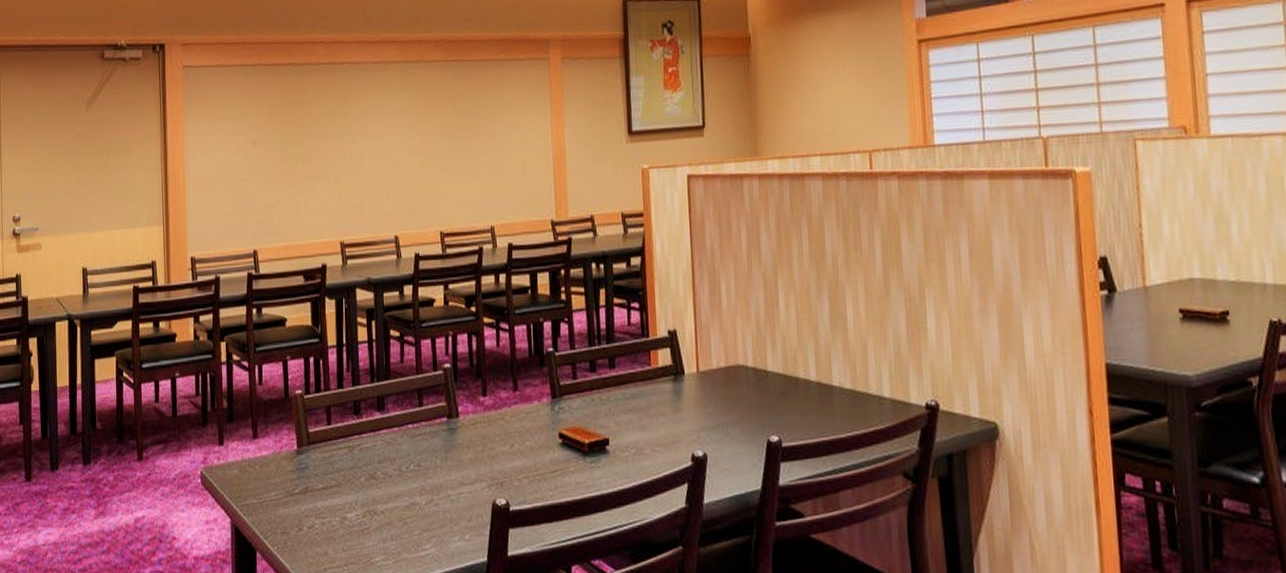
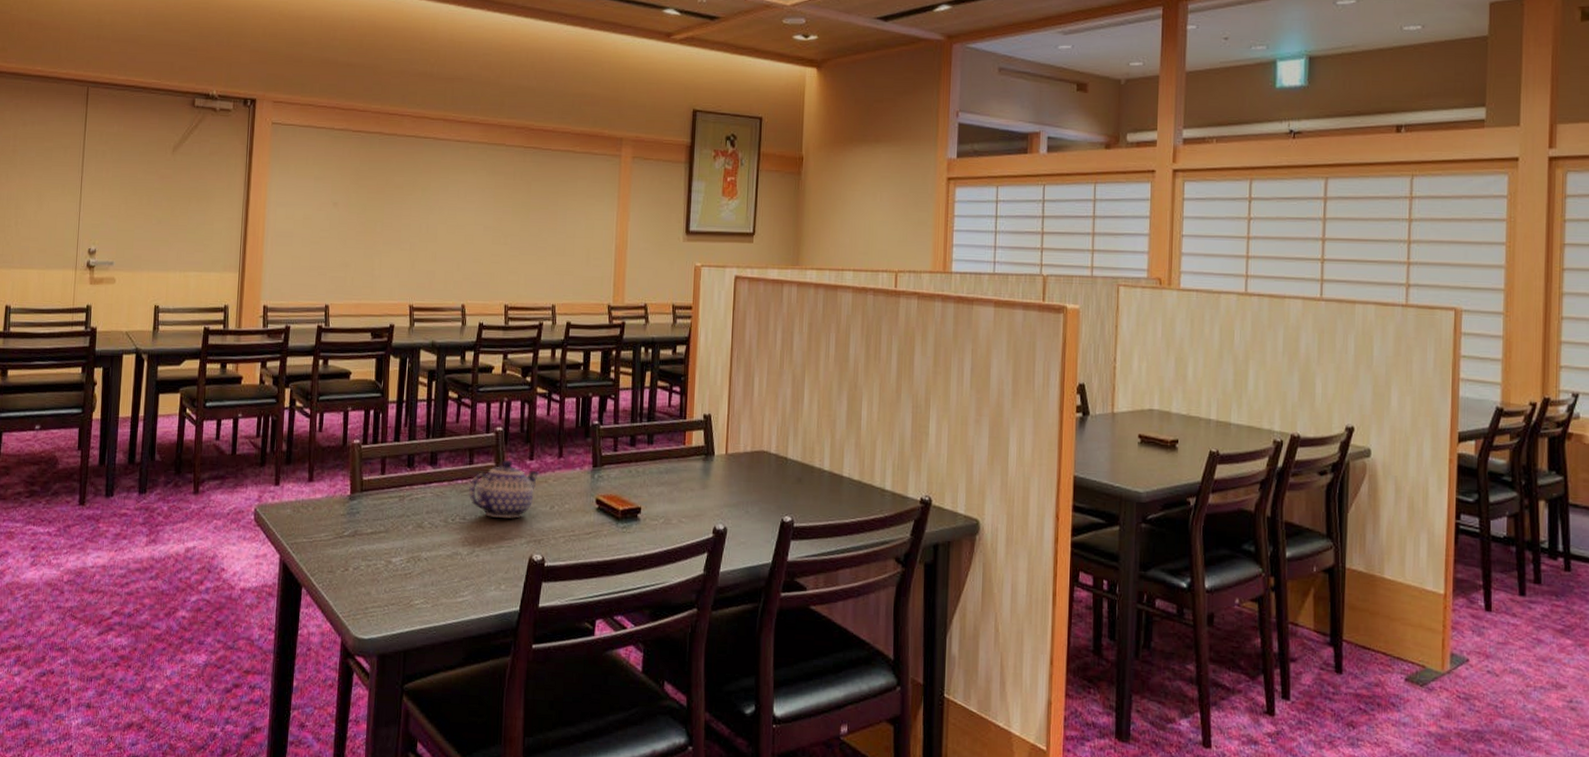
teapot: none [420,399,496,462] -> present [468,460,541,519]

